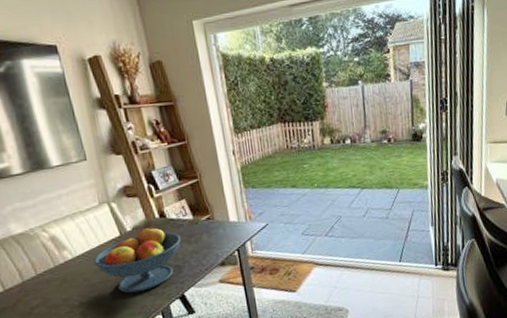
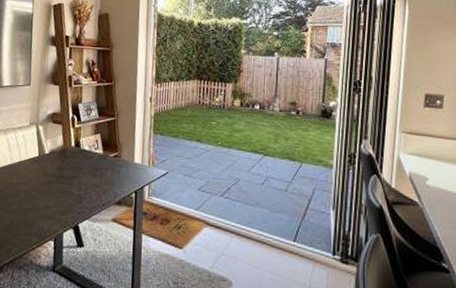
fruit bowl: present [93,225,182,294] -> none [10,152,89,214]

